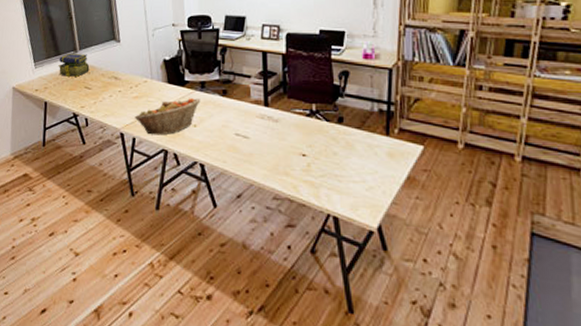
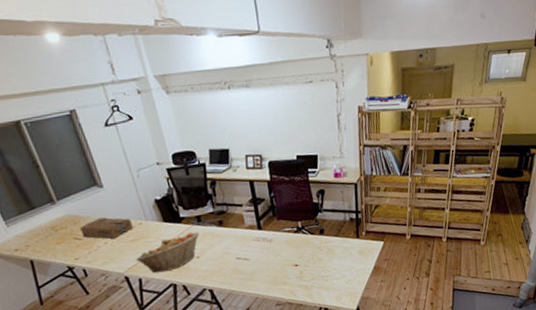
stack of books: present [58,53,90,77] -> none [34,204,75,231]
cardboard box: none [92,71,139,93] -> present [80,217,134,239]

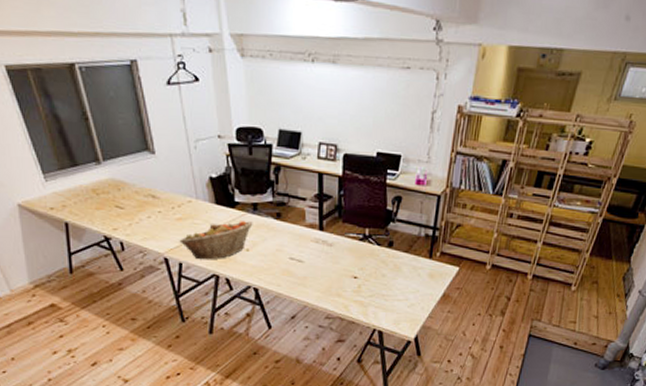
cardboard box: present [80,217,134,239] -> none [124,188,182,214]

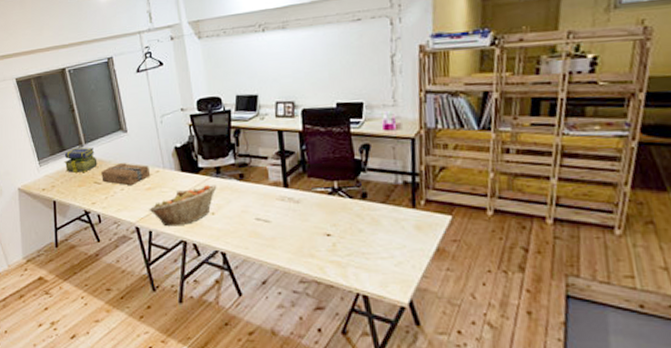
stack of books: none [77,164,119,194] -> present [64,147,97,173]
cardboard box: none [124,188,182,214] -> present [101,163,151,186]

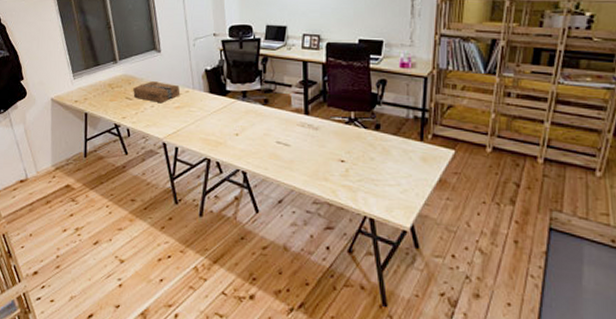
stack of books: present [64,147,97,173] -> none [98,63,130,87]
fruit basket: present [149,185,217,227] -> none [177,108,242,145]

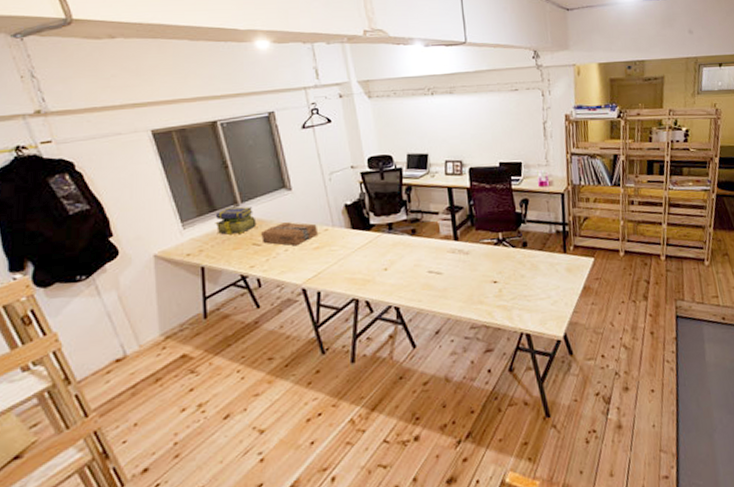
stack of books: none [98,63,130,87] -> present [215,207,257,235]

